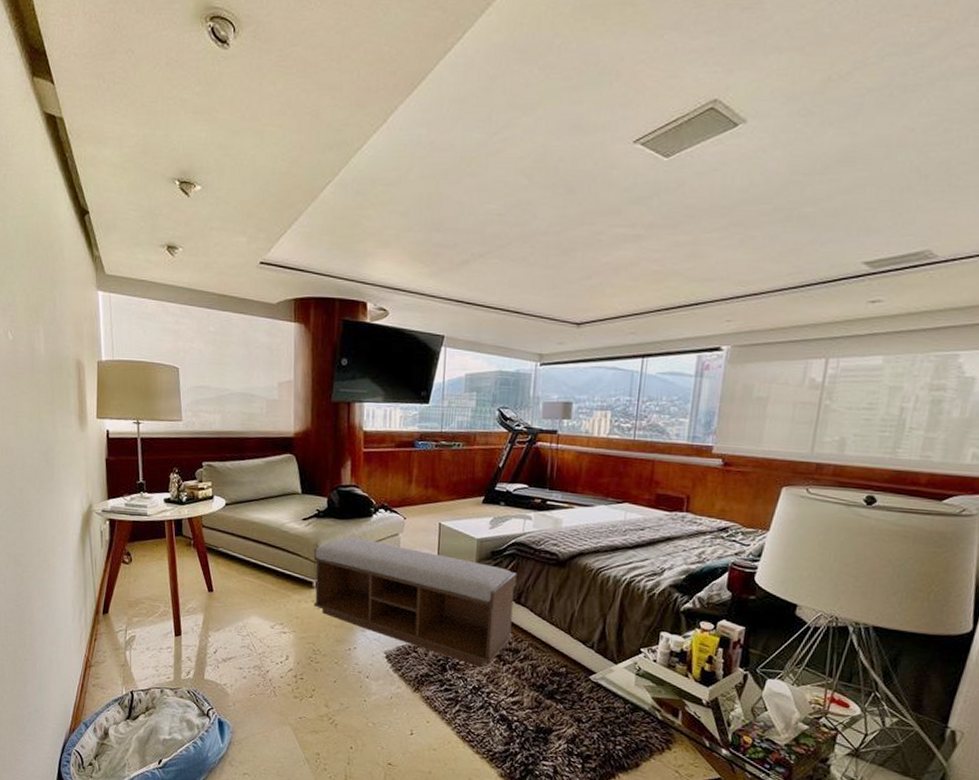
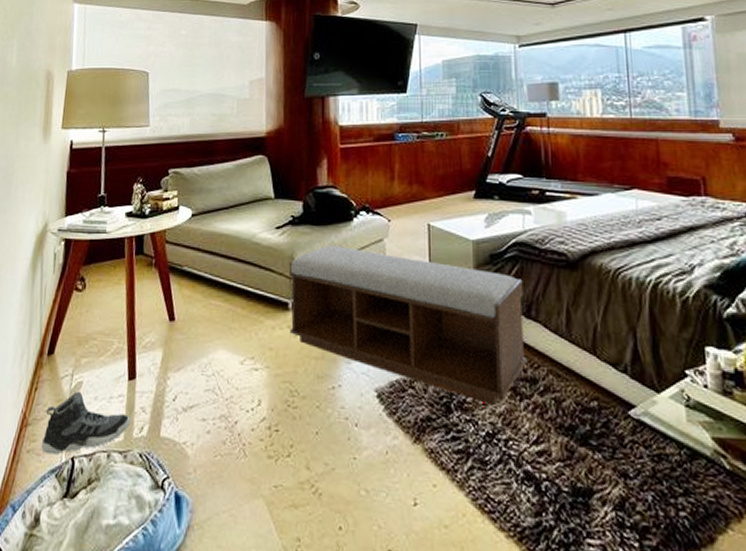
sneaker: none [104,642,178,689] -> present [41,391,131,455]

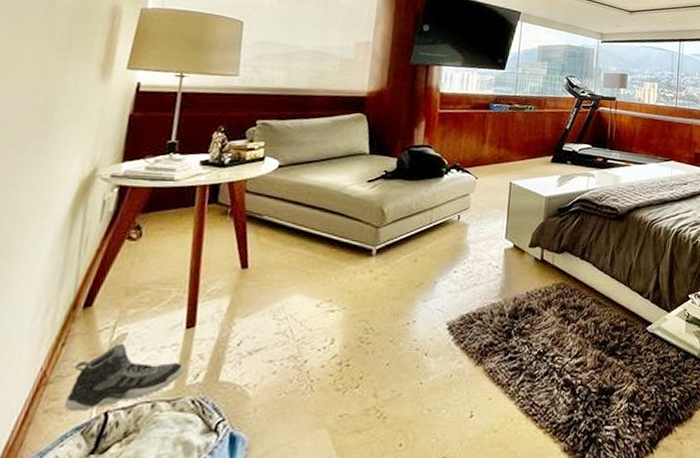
bench: present [288,244,526,406] -> none [370,197,582,330]

